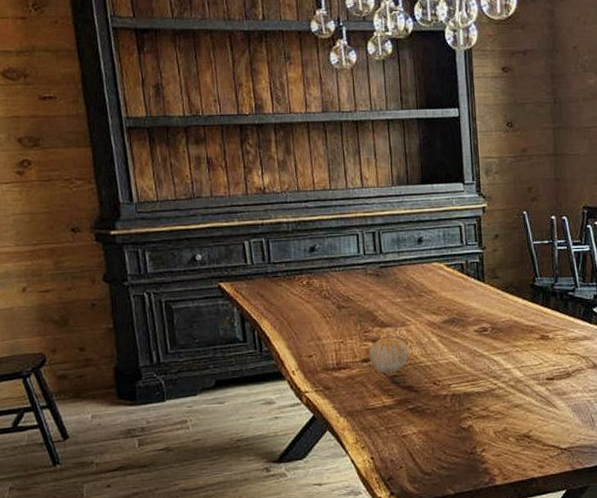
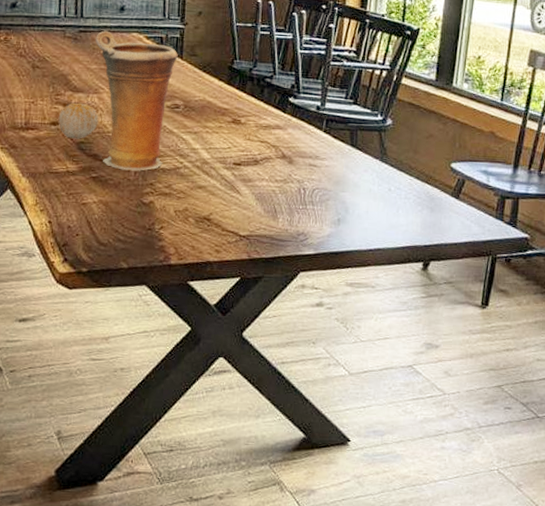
vase: none [397,263,480,398] -> present [95,30,178,171]

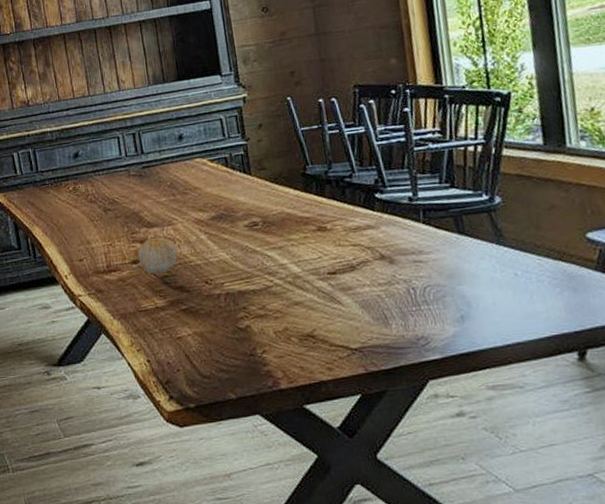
vase: present [95,30,178,171] -> none [159,161,252,298]

